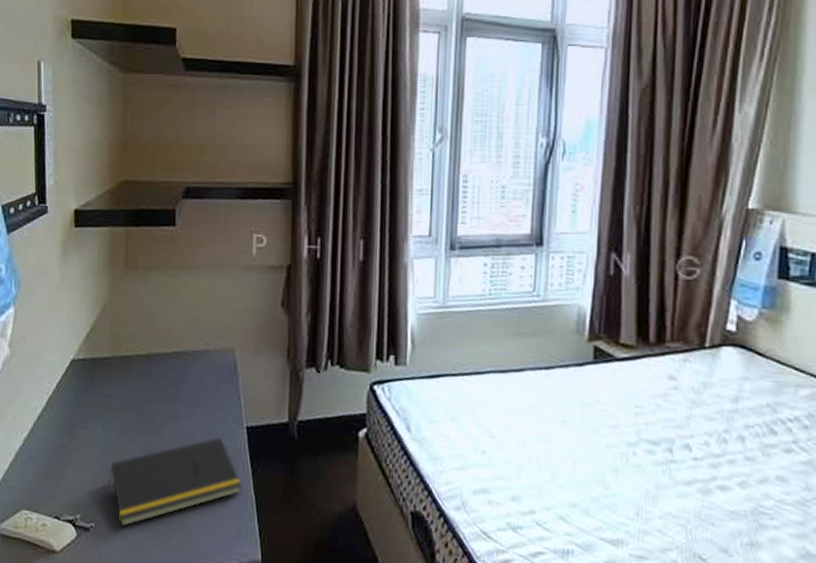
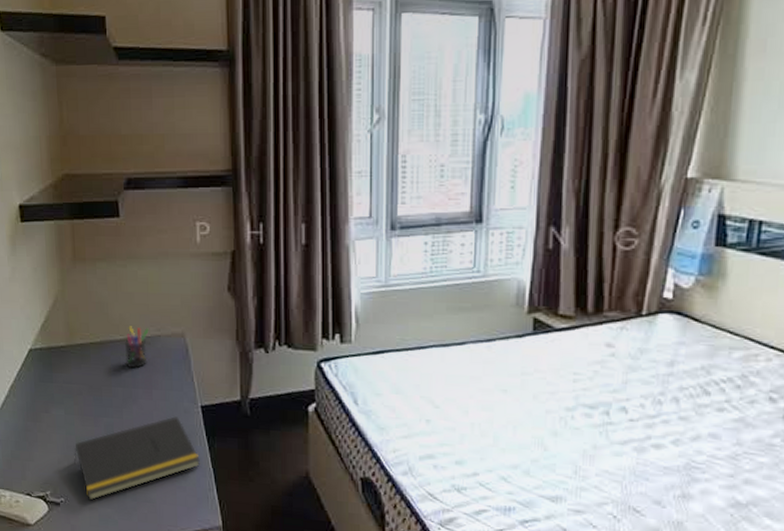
pen holder: none [171,339,197,384] -> present [125,326,149,368]

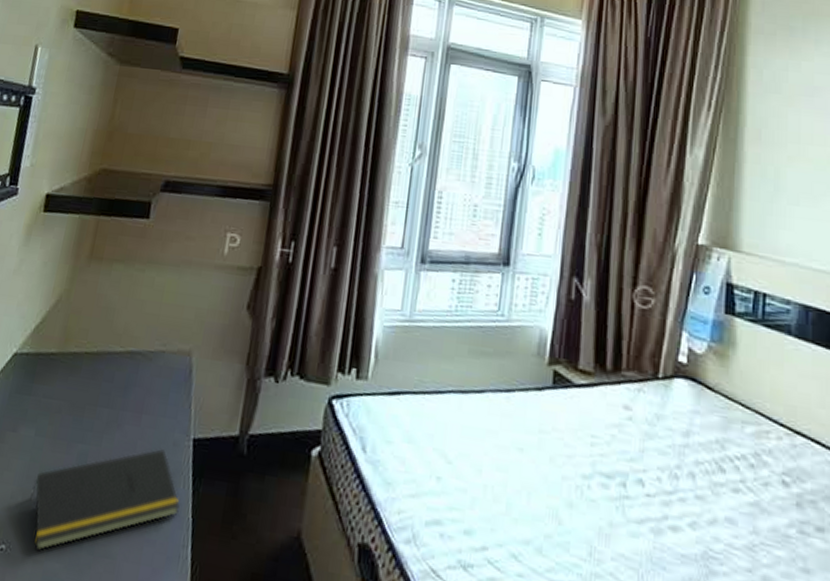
pen holder: present [125,326,149,368] -> none [119,337,154,387]

